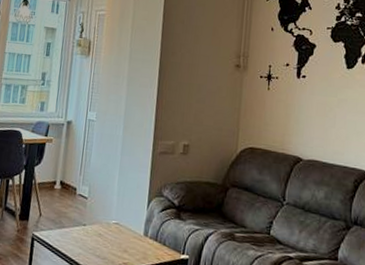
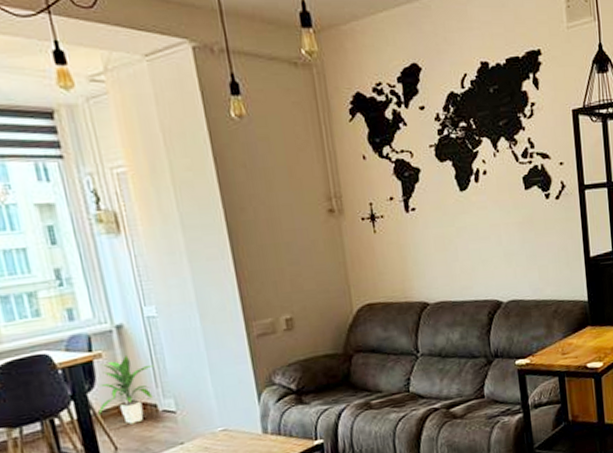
indoor plant: none [37,145,83,199] -> present [98,356,154,424]

